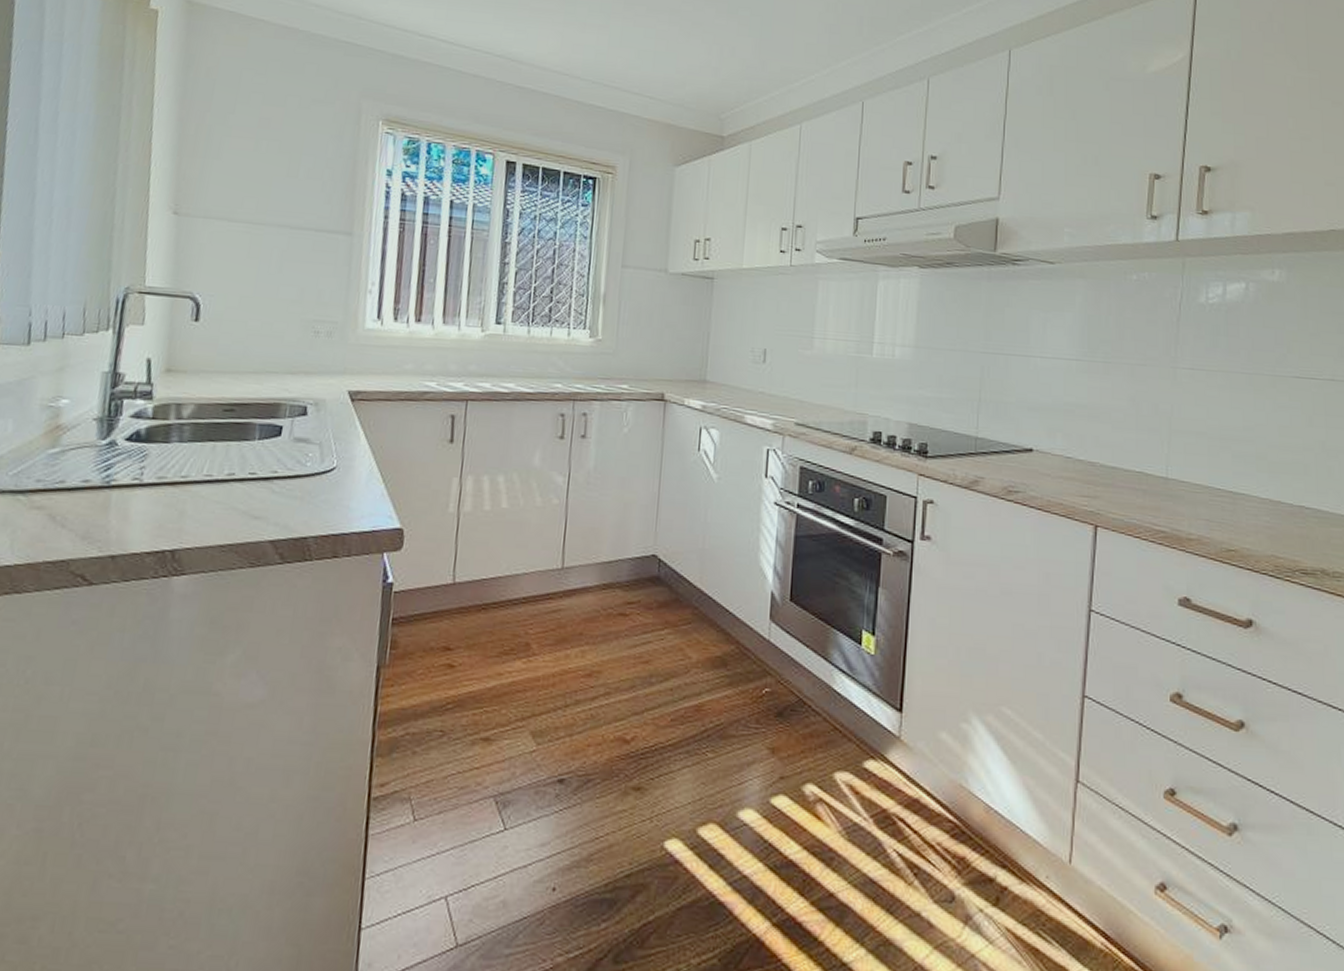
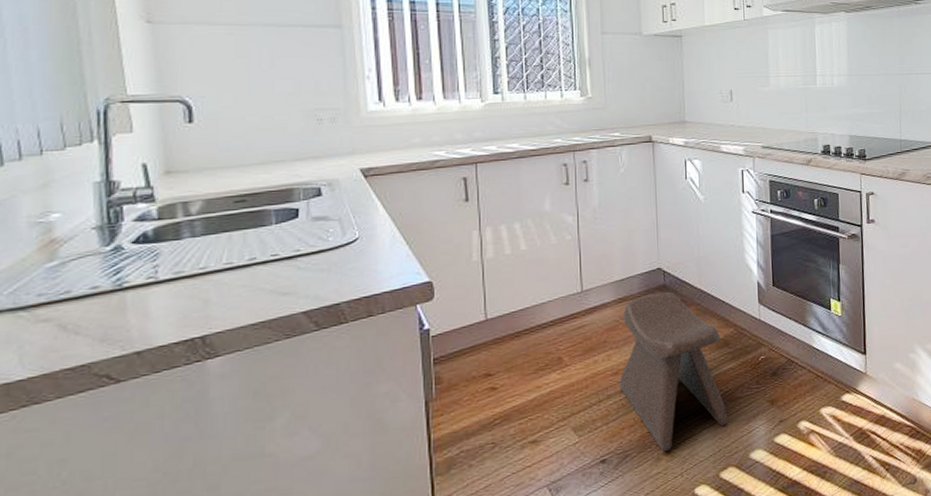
stool: none [591,584,718,786] -> present [619,292,728,452]

